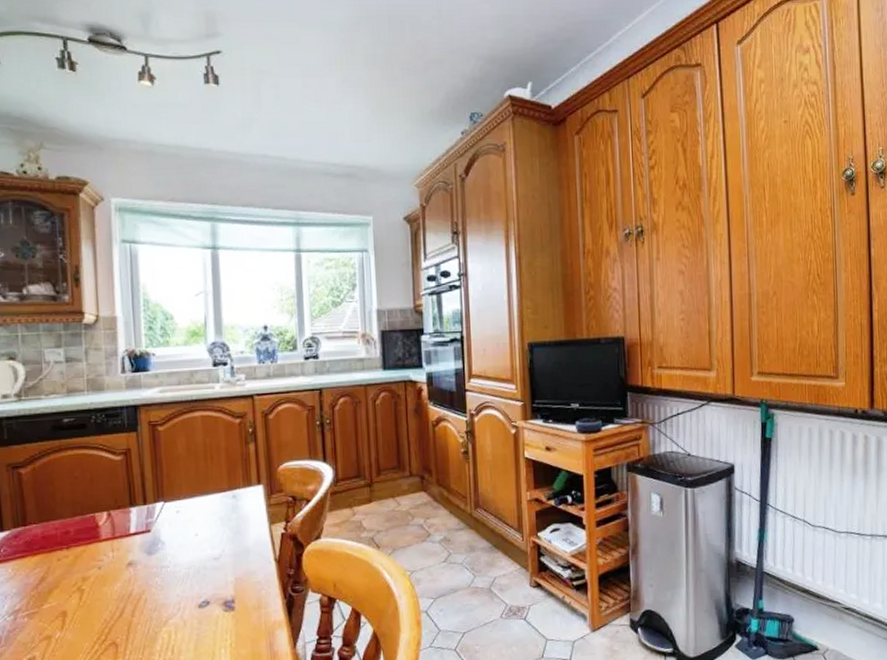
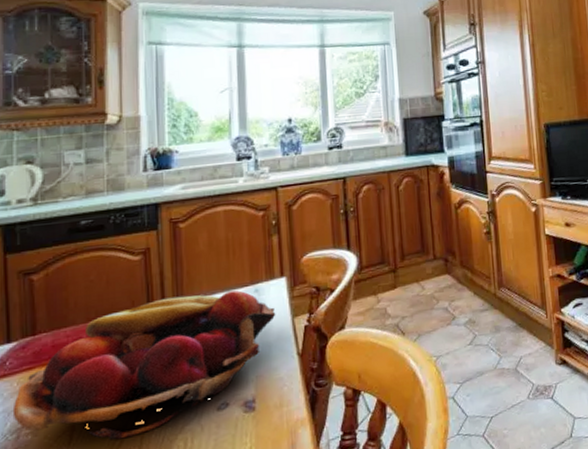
fruit basket: none [9,495,254,628] -> present [12,290,276,440]

